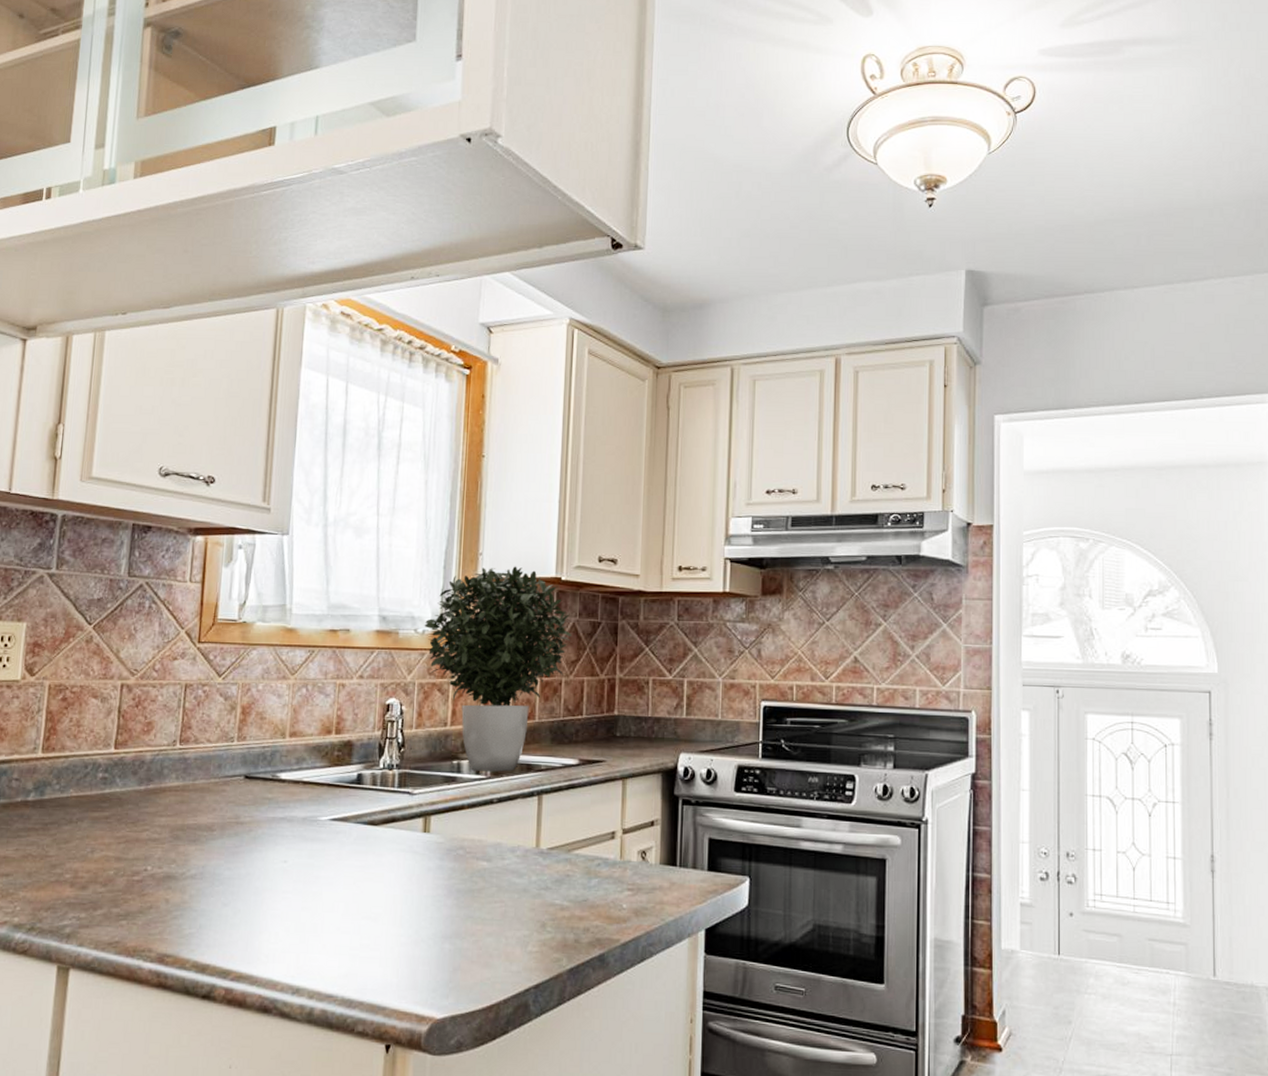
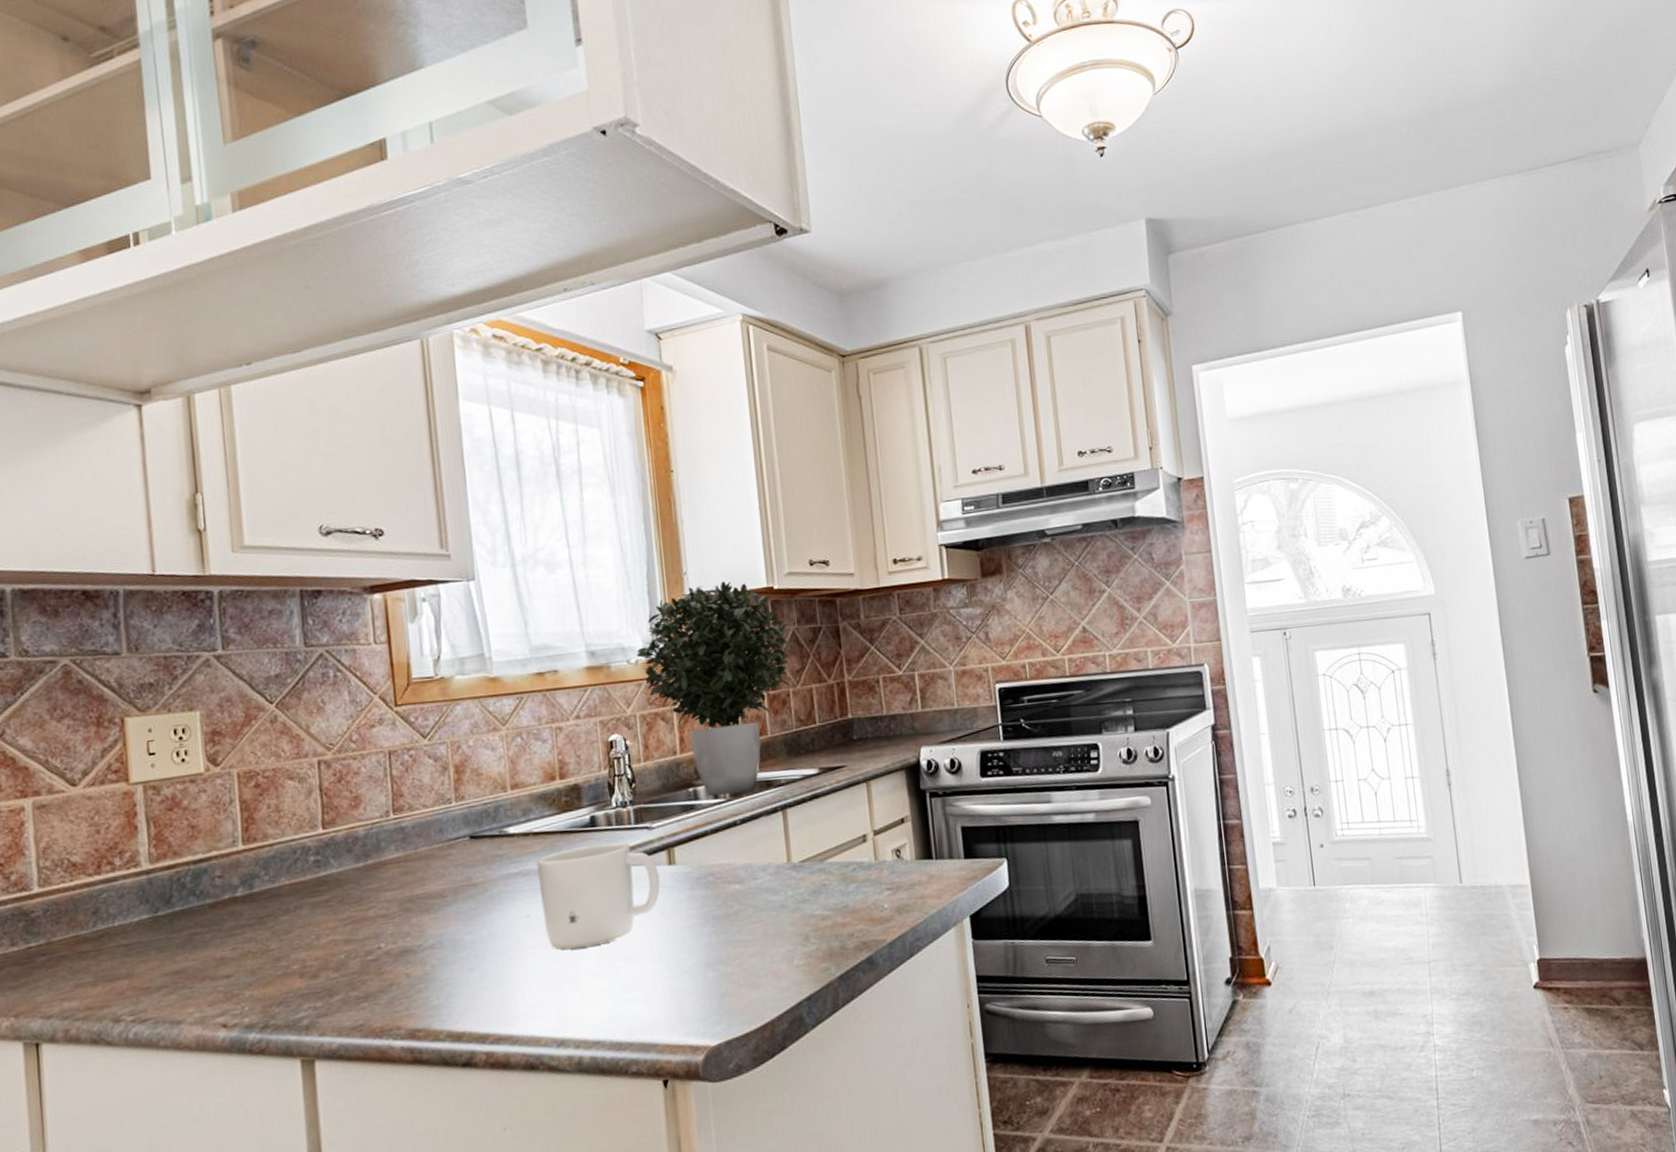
mug: none [299,802,413,900] -> present [536,842,660,949]

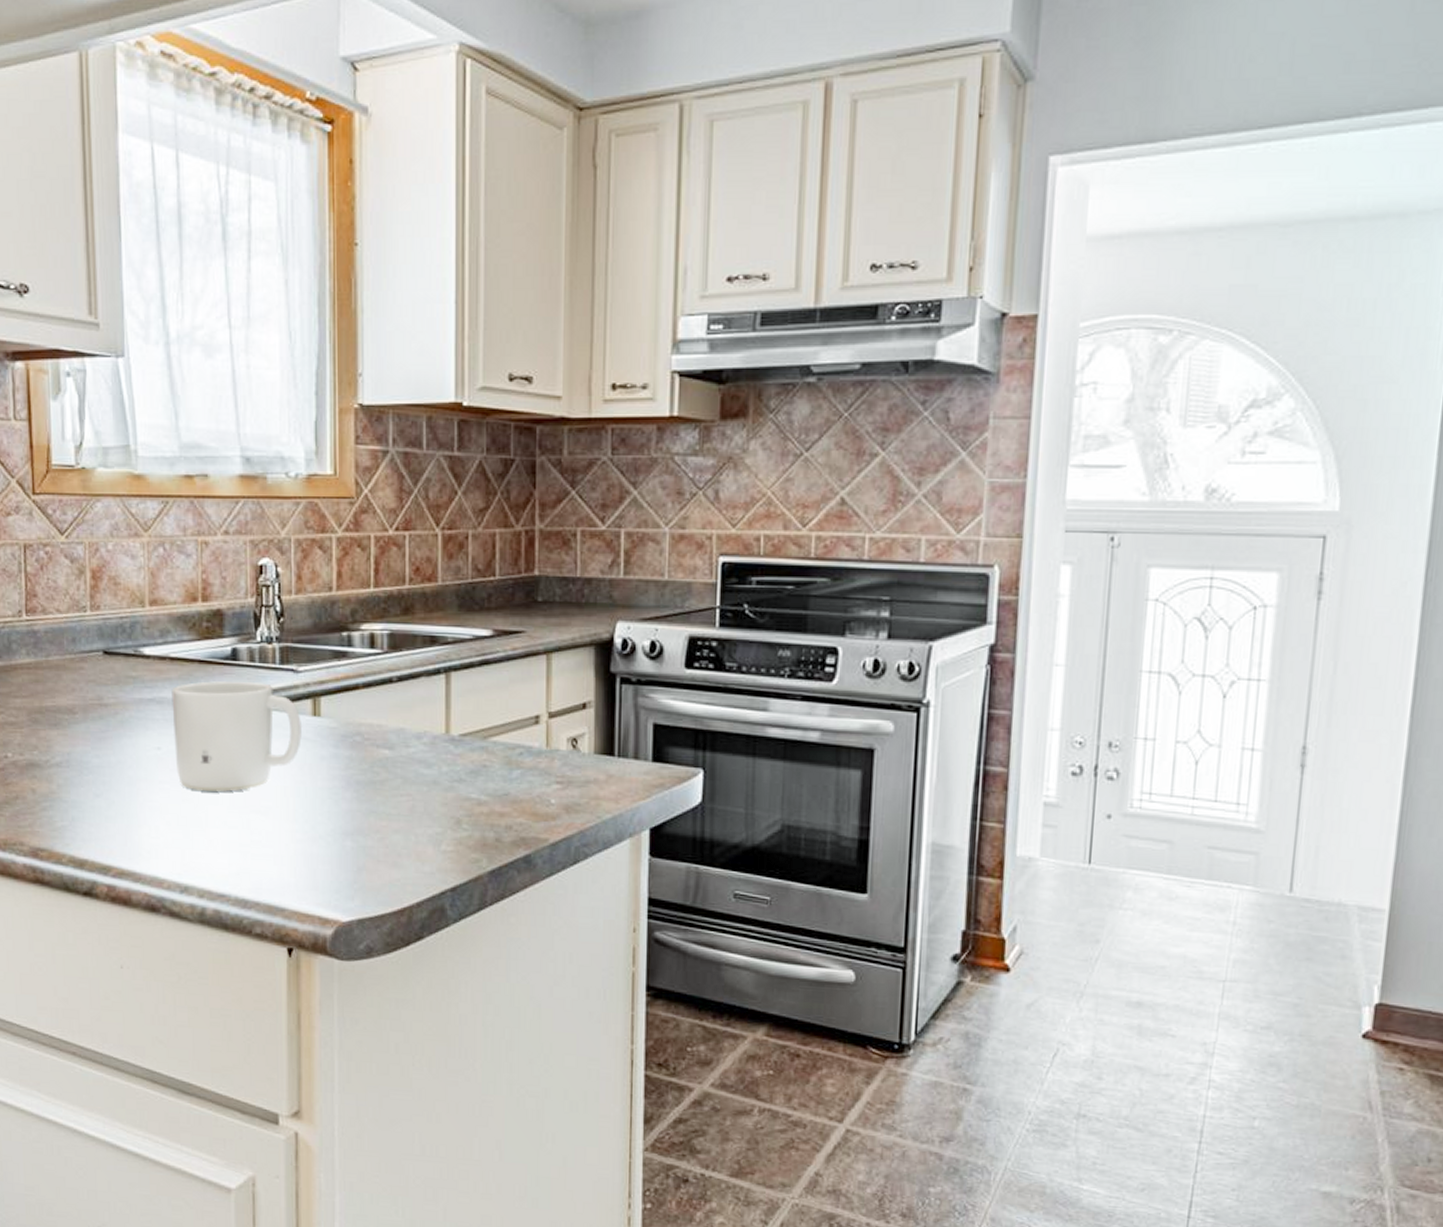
potted plant: present [636,581,793,796] -> none [296,389,478,645]

